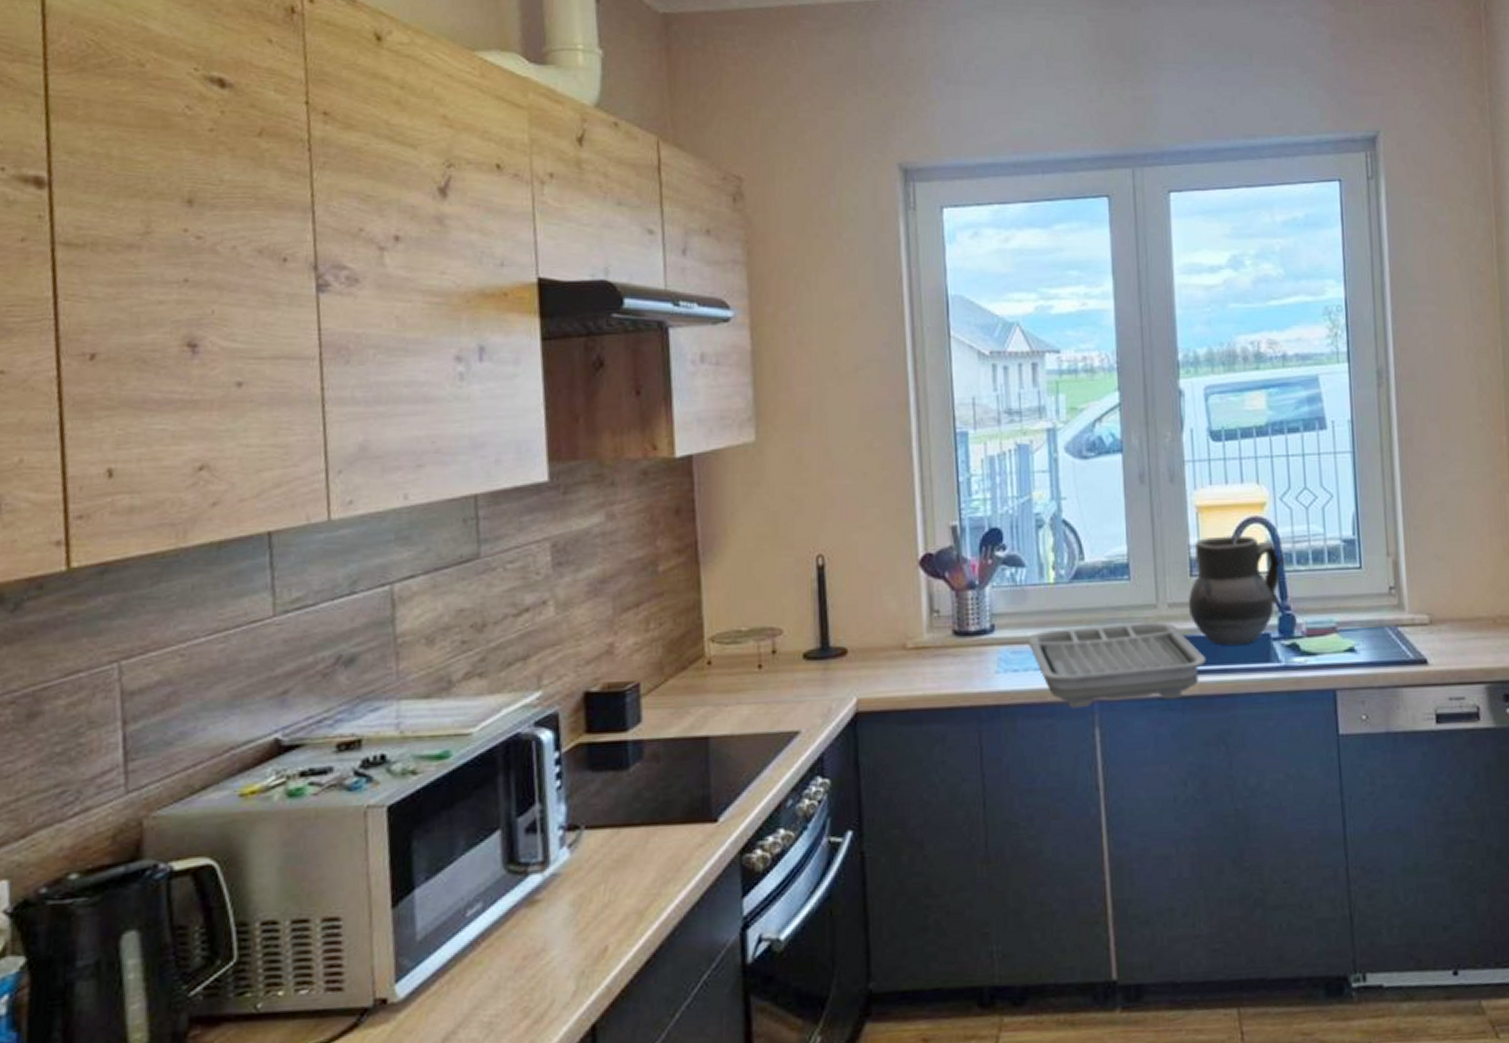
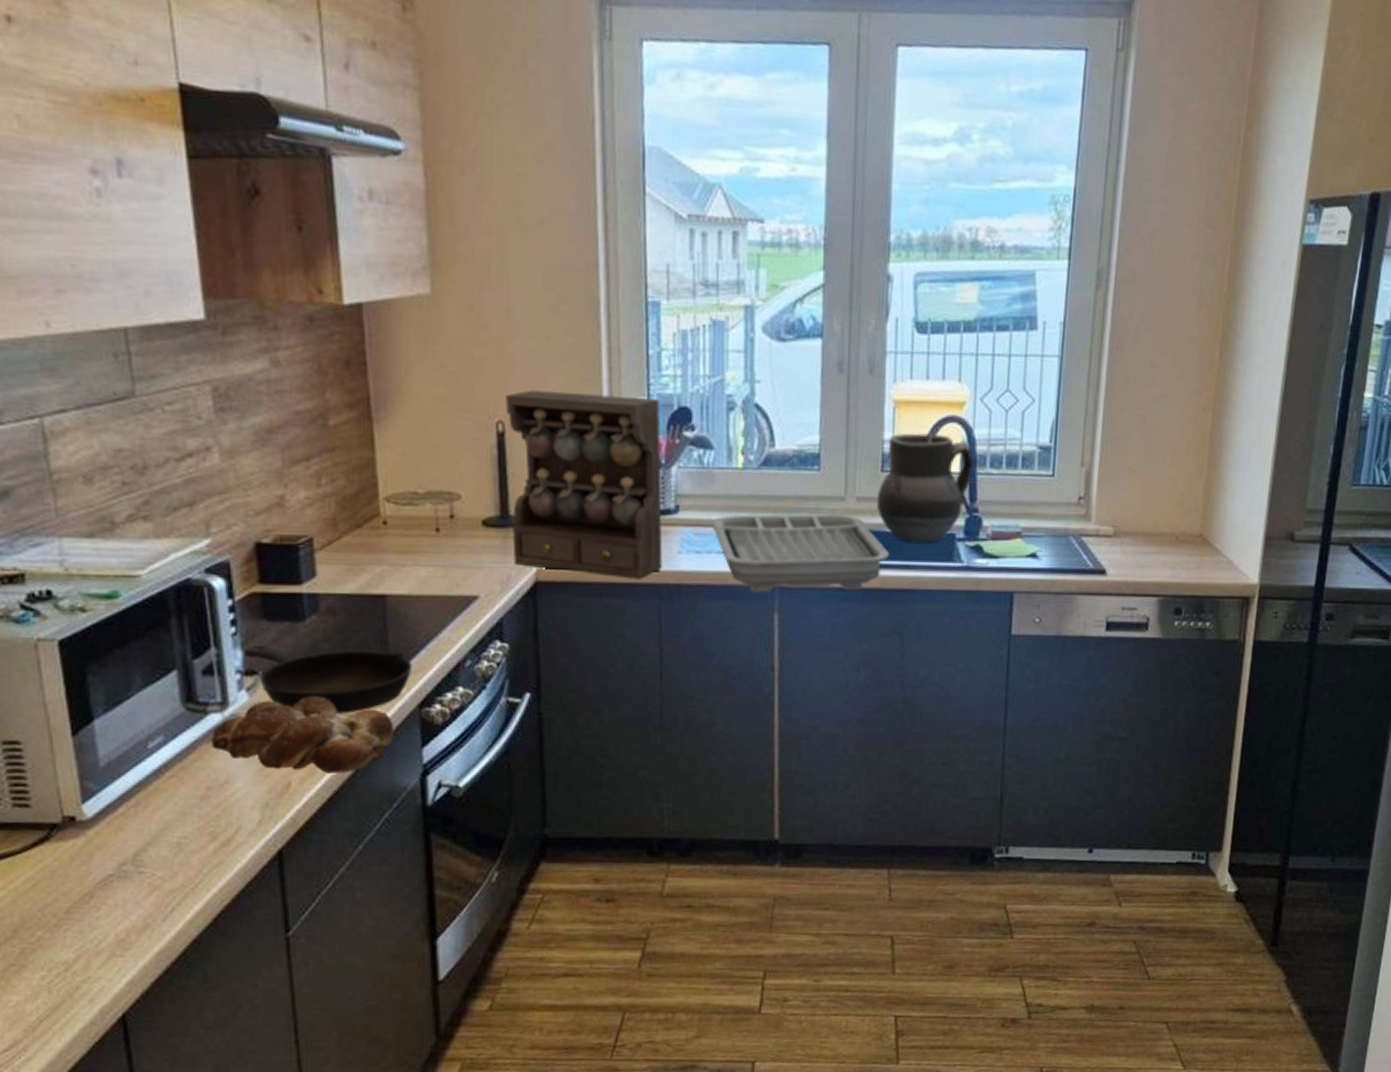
bread loaf: none [529,848,715,934] -> present [210,696,395,773]
frying pan: none [568,795,735,866] -> present [244,644,413,714]
spice rack: none [825,522,980,703] -> present [505,389,663,580]

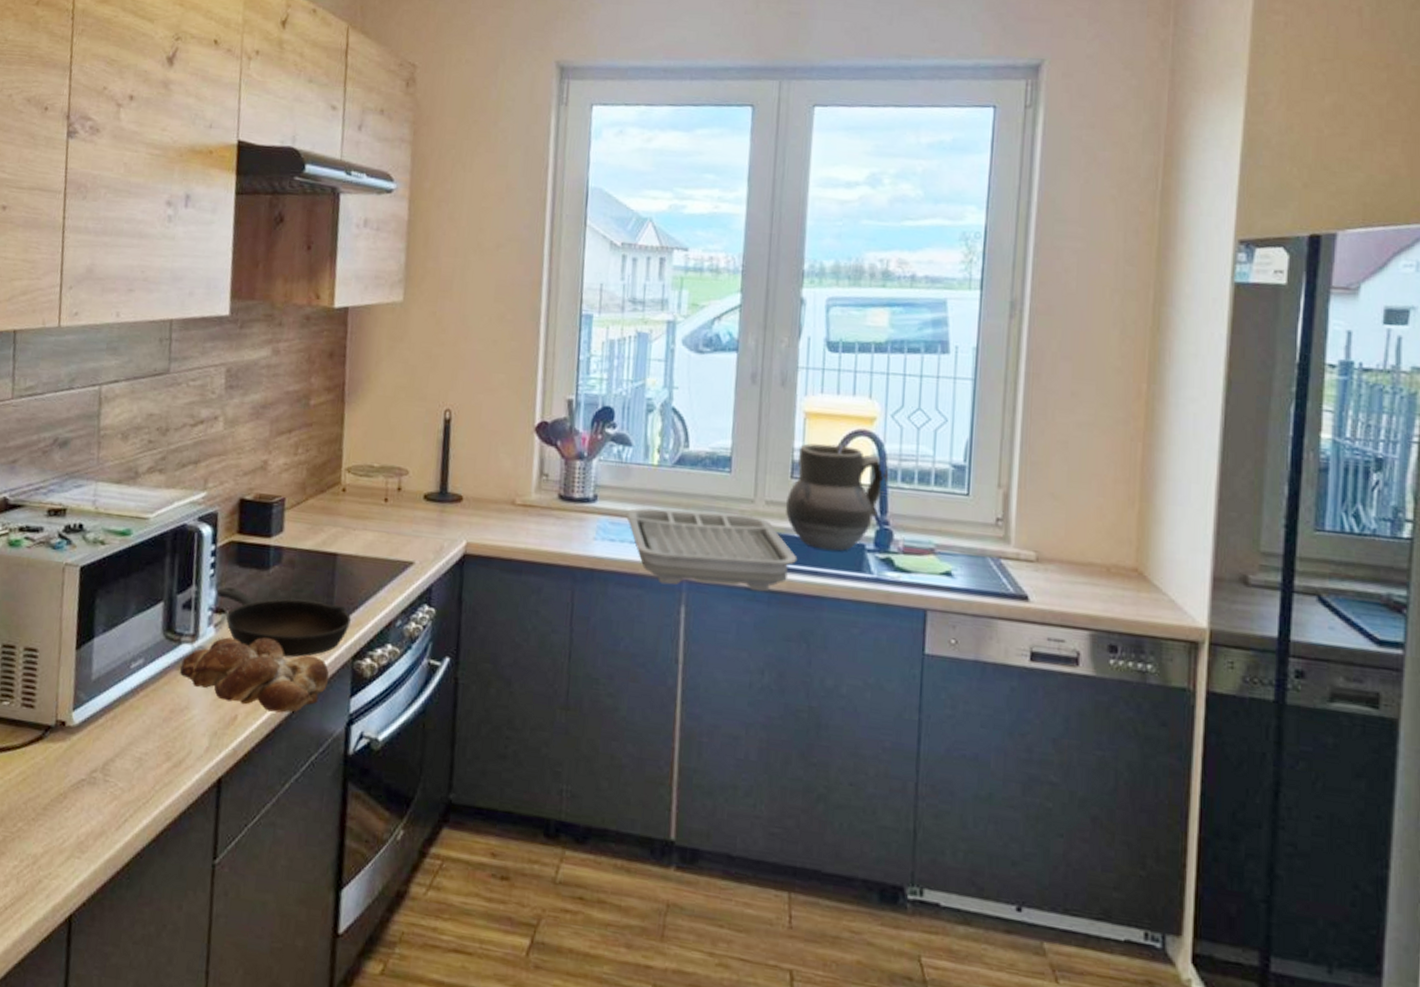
spice rack: present [505,389,663,580] -> none [447,384,587,561]

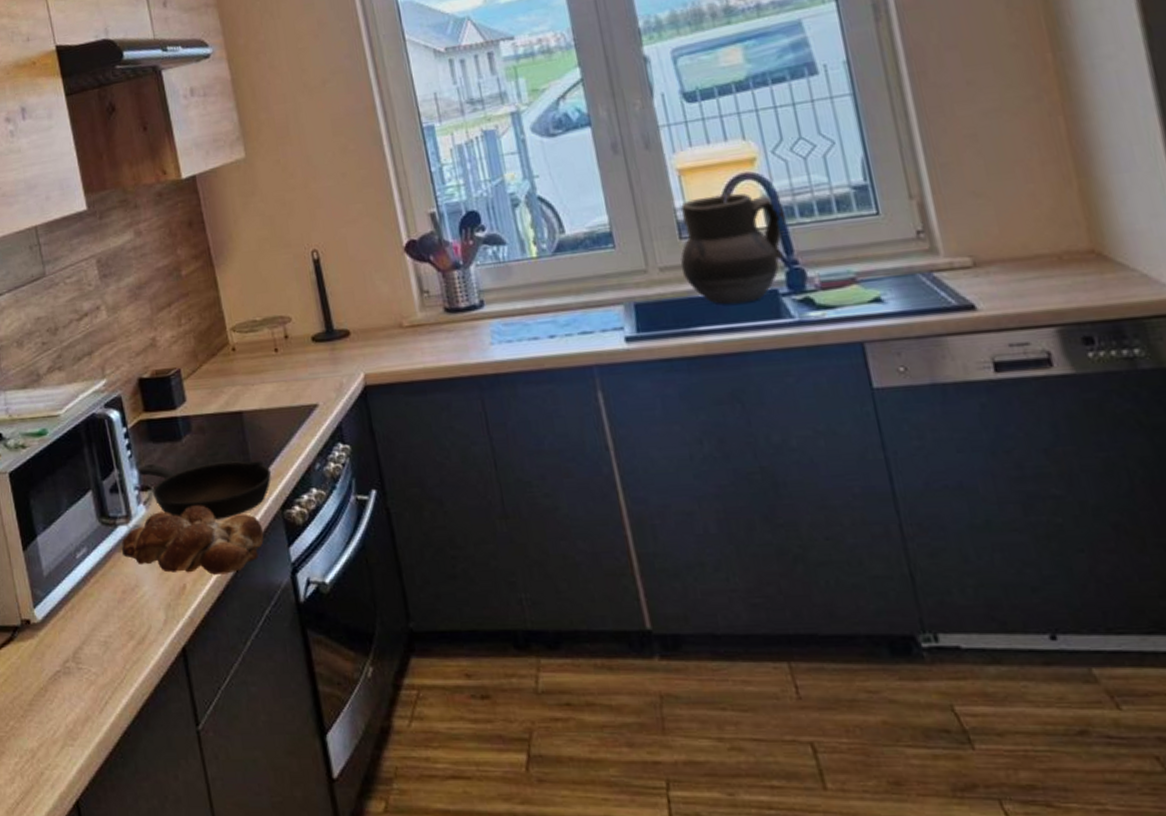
dish rack: present [626,508,798,592] -> none [517,286,709,374]

